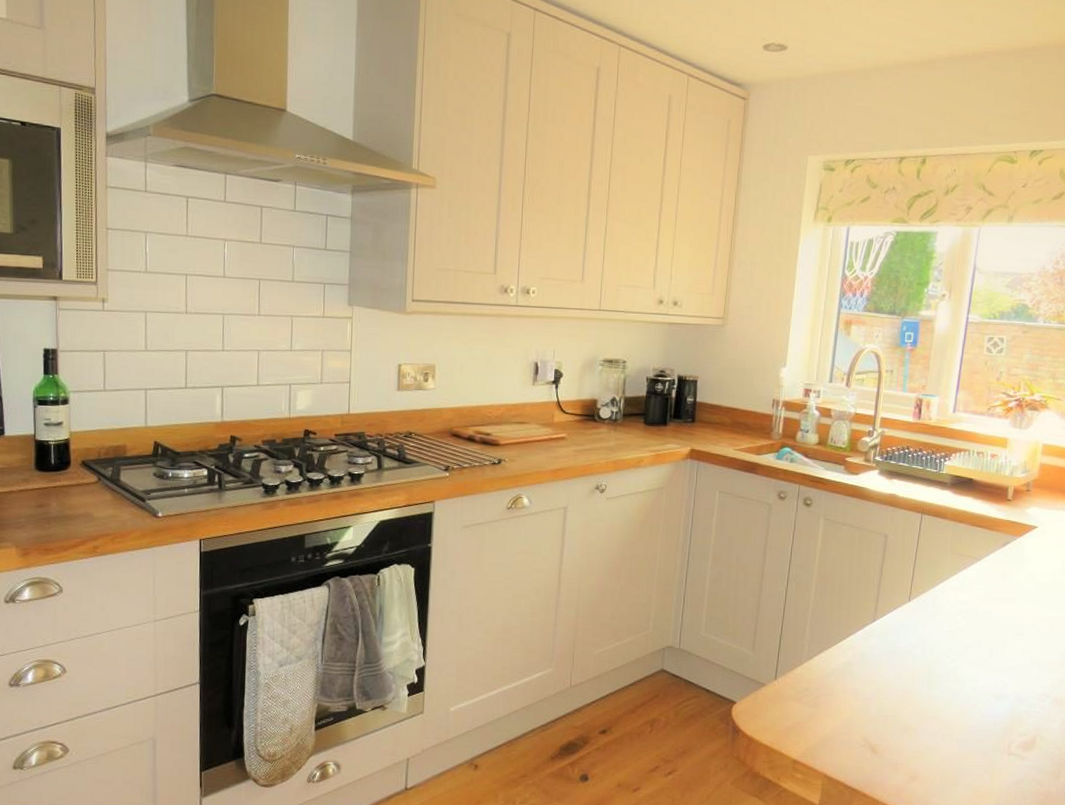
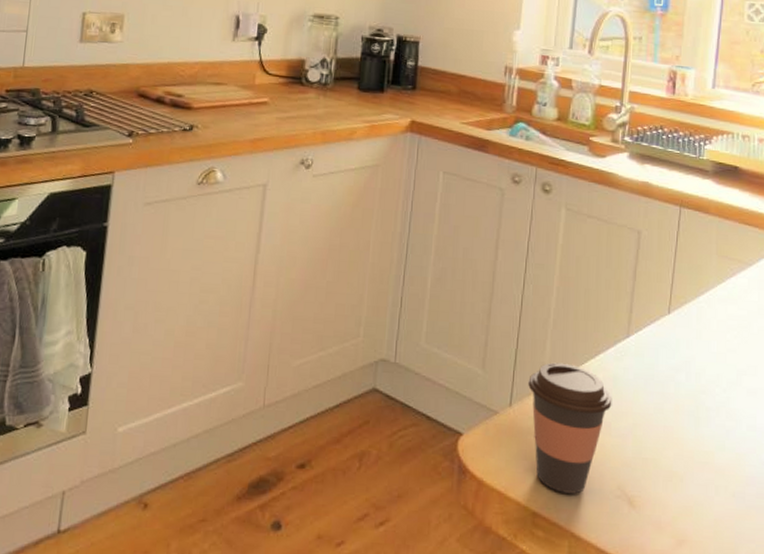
coffee cup: none [790,644,860,745] -> present [528,362,612,494]

